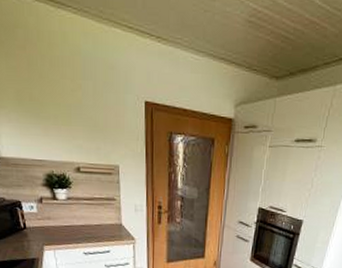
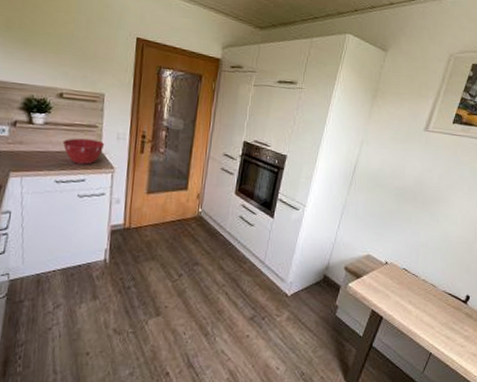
mixing bowl: none [85,212,124,237] -> present [62,138,105,165]

